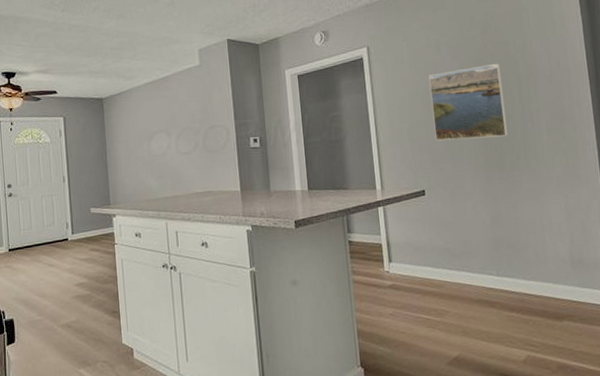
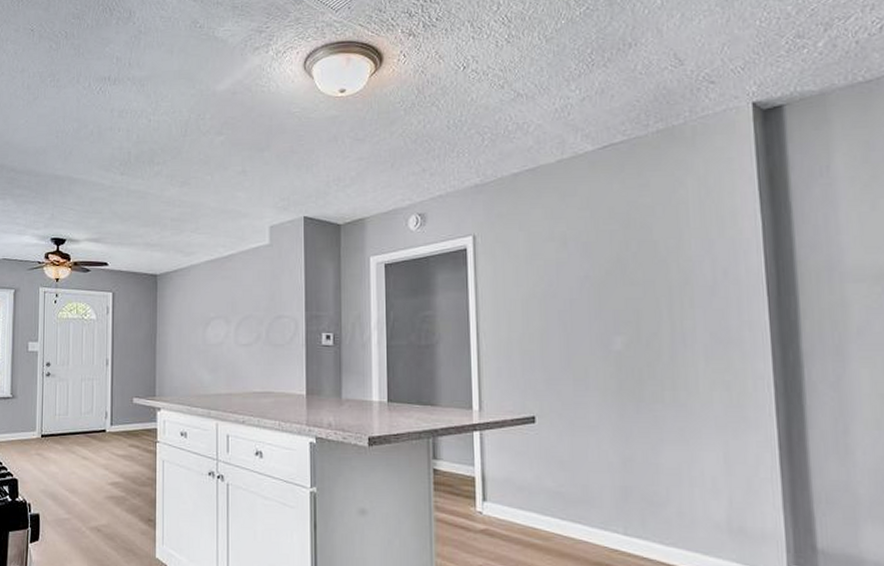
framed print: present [428,63,509,141] -> none [549,266,651,359]

